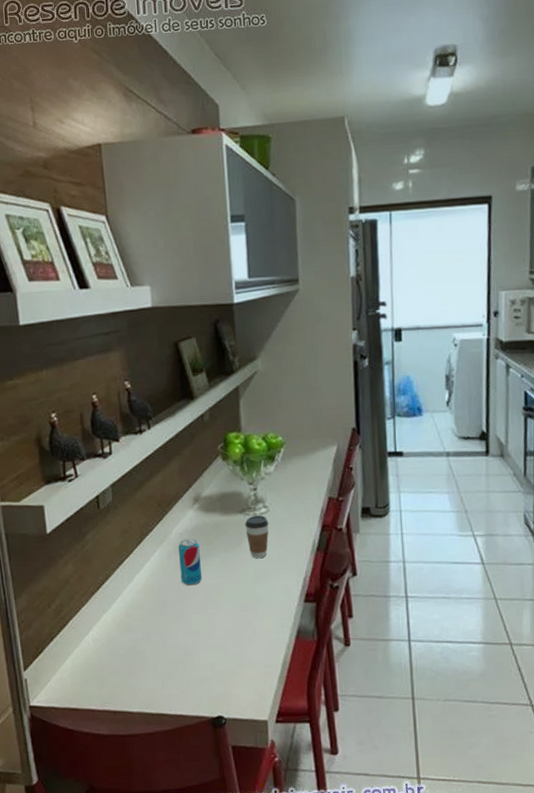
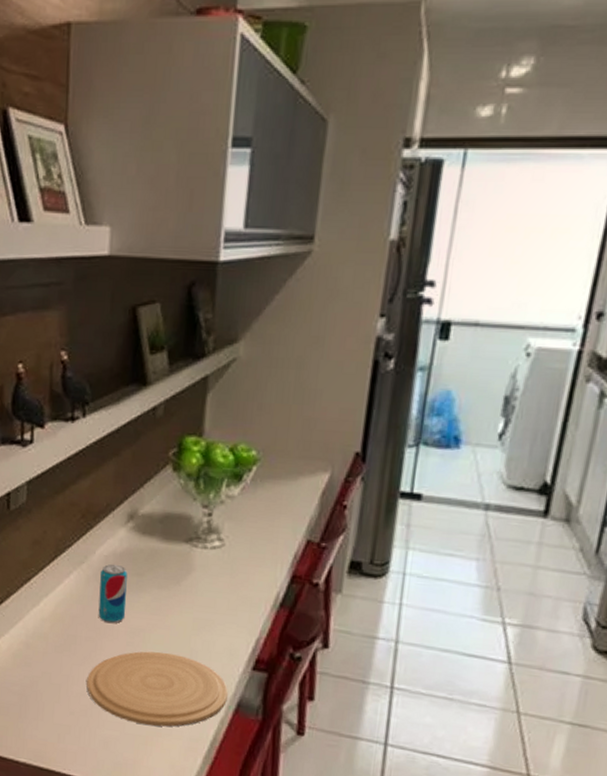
plate: none [179,601,290,662] -> present [86,651,229,727]
coffee cup: present [245,515,269,558] -> none [189,548,222,604]

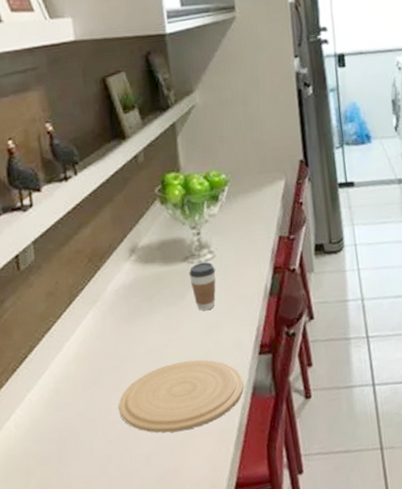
beverage can: present [98,564,128,623] -> none [113,294,144,349]
coffee cup: none [189,548,222,604] -> present [189,262,216,311]

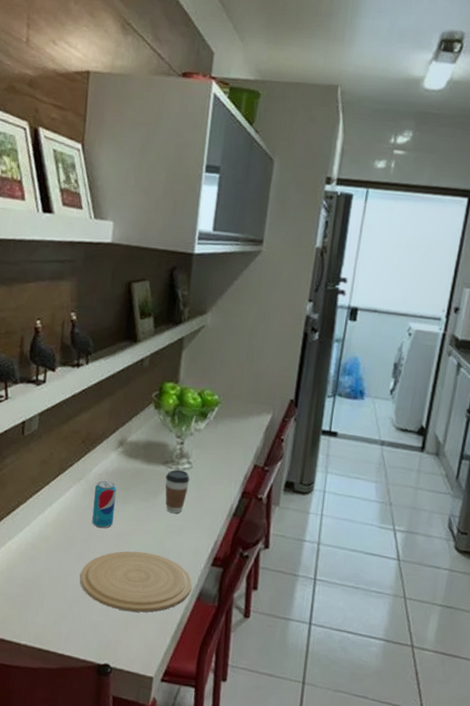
beverage can: none [113,294,144,349] -> present [92,480,117,528]

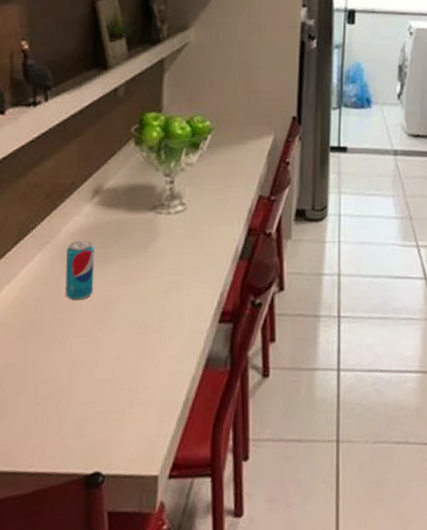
plate: present [80,551,193,613] -> none [54,320,198,399]
coffee cup: present [165,469,190,513] -> none [155,214,185,267]

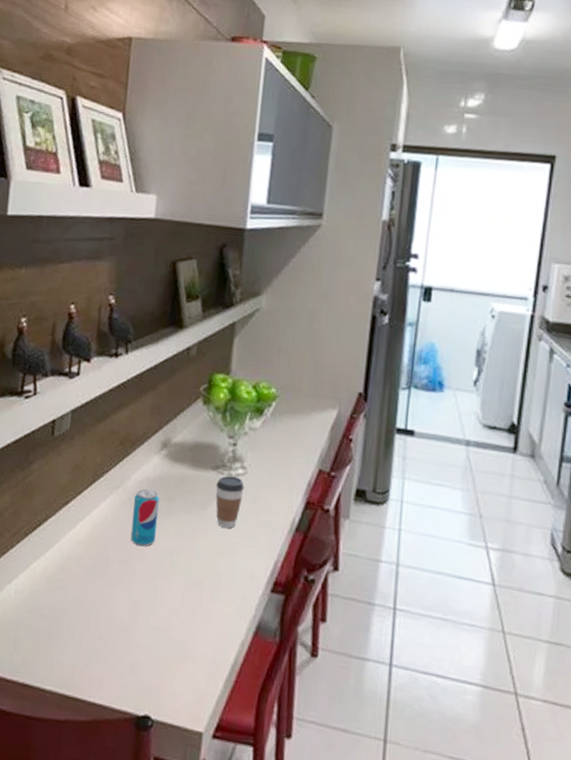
coffee cup: none [155,214,185,267] -> present [215,475,244,528]

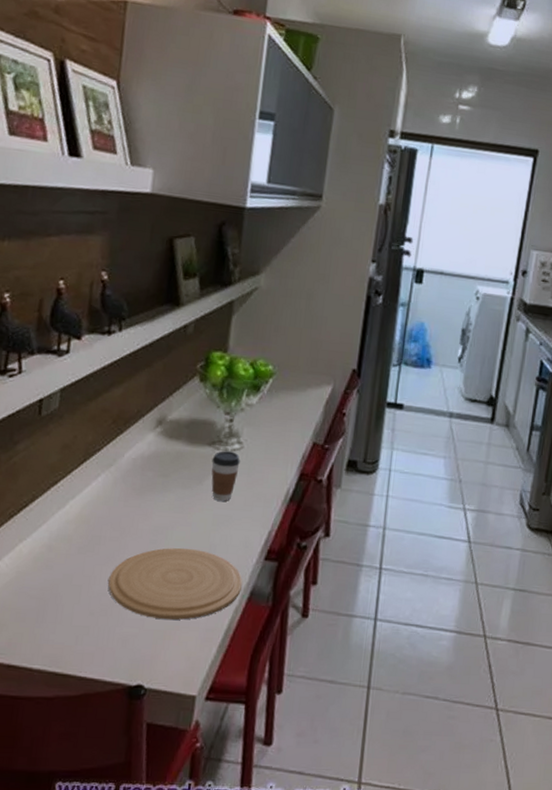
plate: none [116,574,249,651] -> present [108,547,243,620]
beverage can: present [130,489,159,546] -> none [123,466,154,522]

